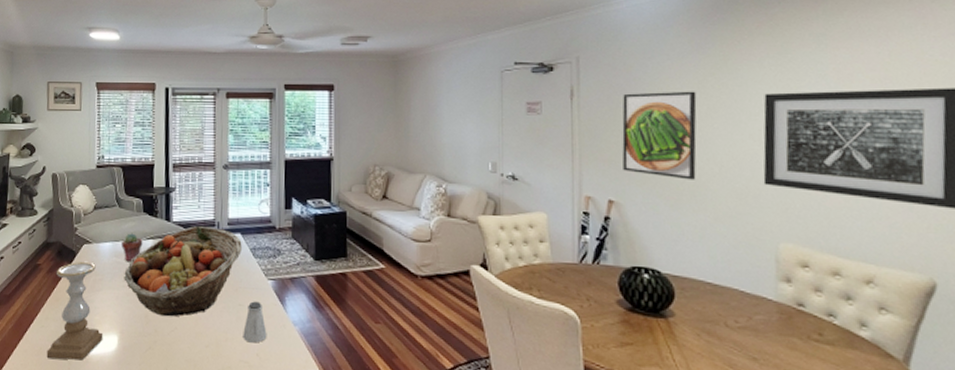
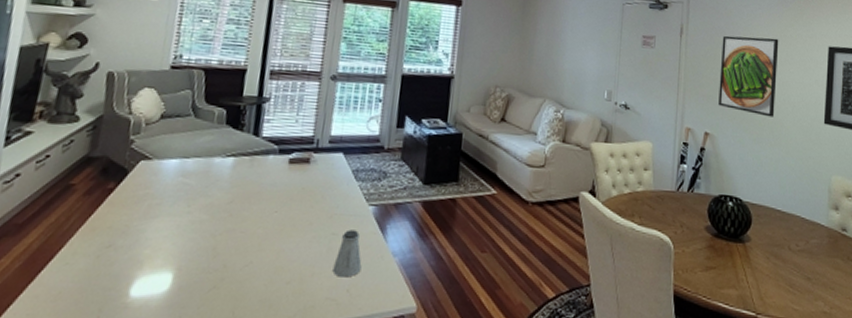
candle holder: present [46,261,104,361] -> none [67,181,154,306]
potted succulent: present [122,233,143,261] -> none [192,148,222,182]
fruit basket: present [124,226,242,317] -> none [190,143,344,249]

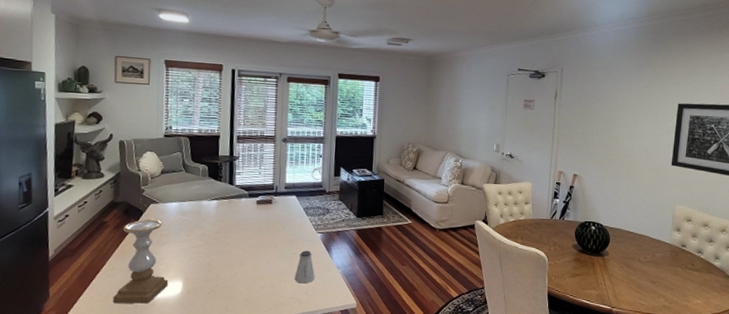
candle holder: none [67,181,154,306] -> present [112,218,169,304]
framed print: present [718,35,779,117] -> none [585,97,637,161]

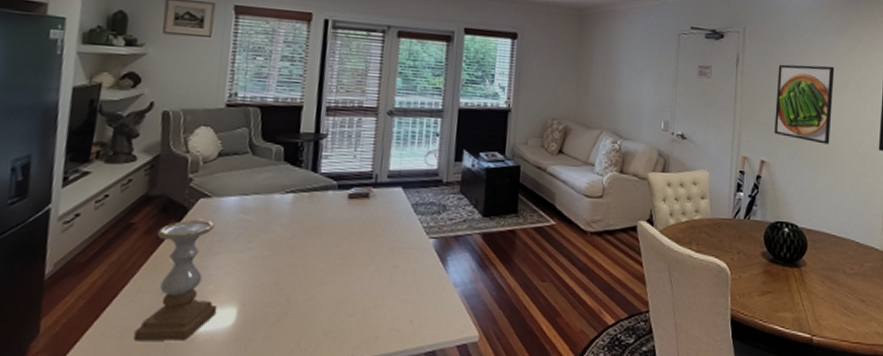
saltshaker: present [294,250,315,284] -> none [395,262,424,309]
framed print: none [585,97,637,161] -> present [774,64,835,144]

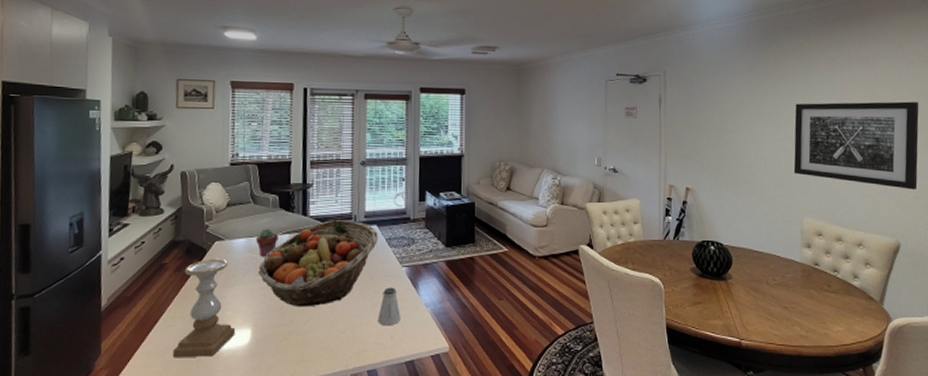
fruit basket: none [251,178,403,283] -> present [258,220,378,307]
potted succulent: none [251,185,281,219] -> present [256,228,279,256]
saltshaker: none [395,262,424,309] -> present [378,287,401,326]
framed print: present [774,64,835,144] -> none [697,100,750,171]

